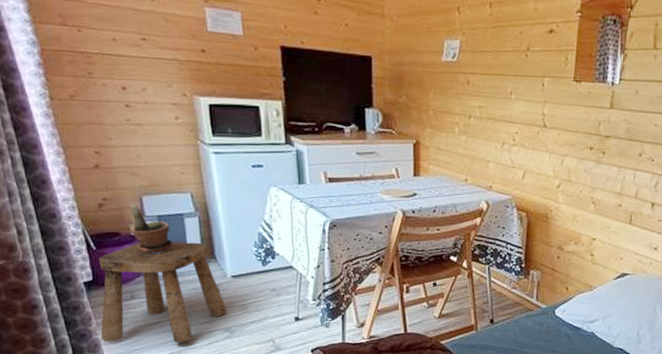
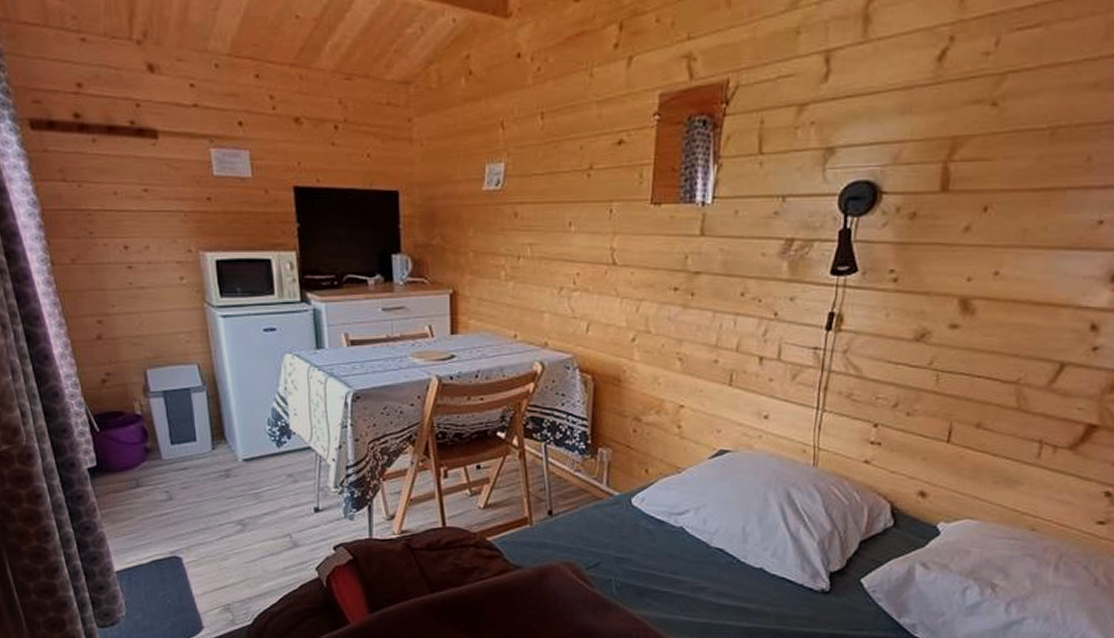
stool: present [98,242,227,343] -> none [102,421,239,537]
potted plant: present [131,205,173,255] -> none [135,379,180,436]

